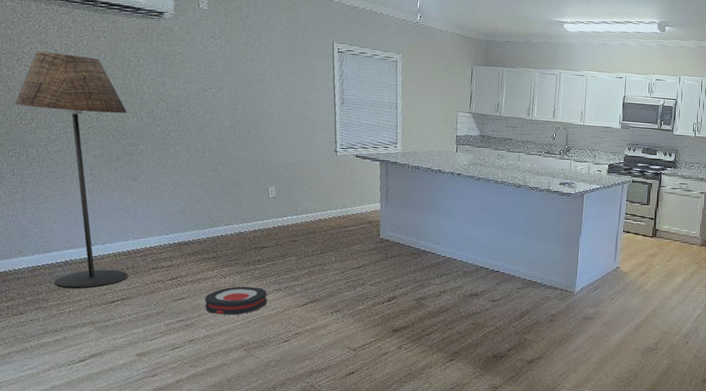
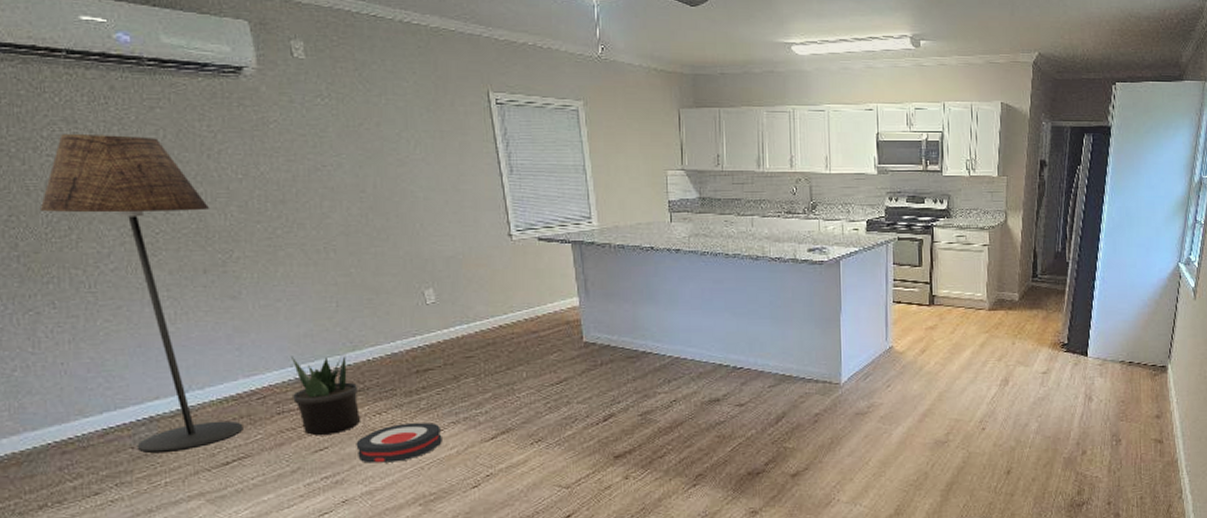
planter: none [165,226,212,289] -> present [291,354,361,435]

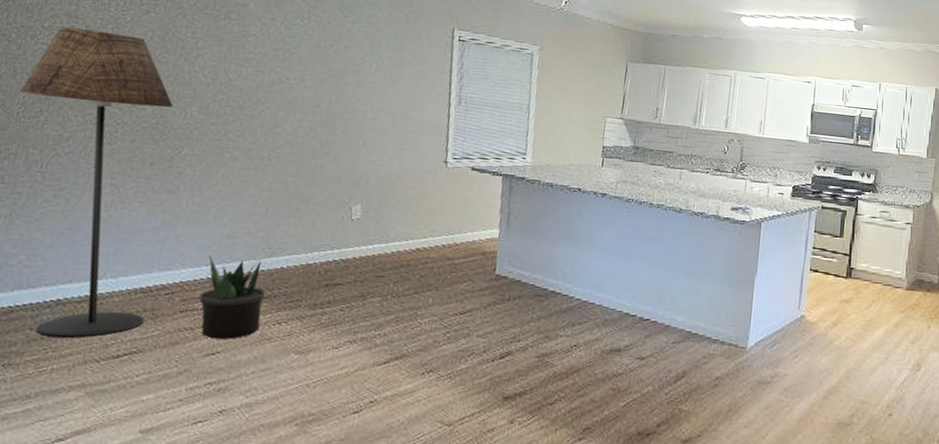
robot vacuum: present [356,422,442,463] -> none [247,336,336,376]

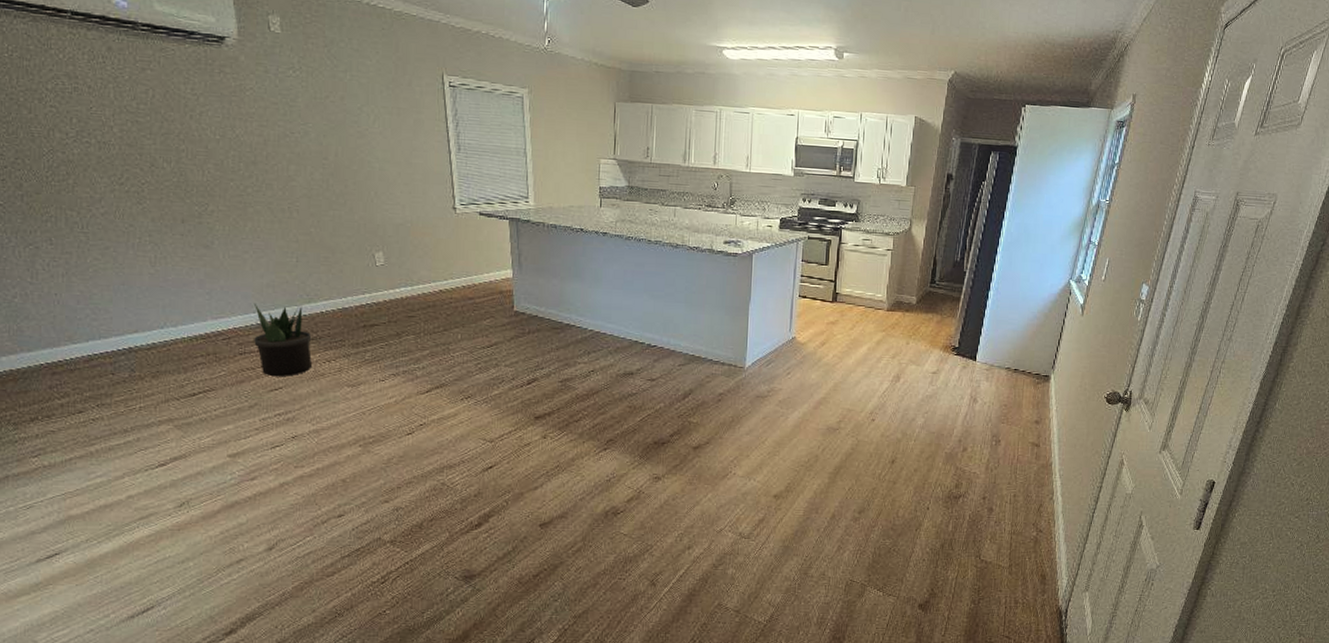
floor lamp: present [19,26,174,338] -> none [42,87,209,380]

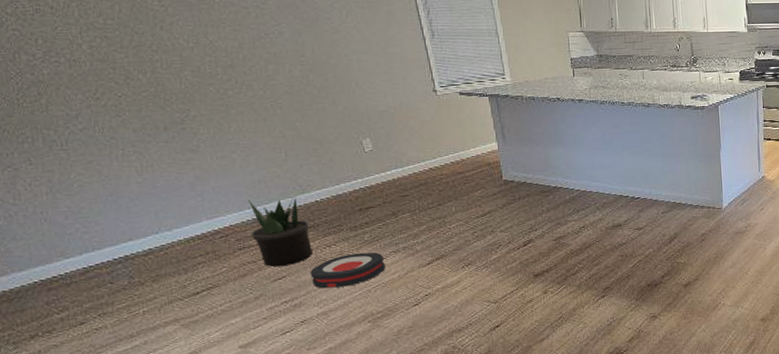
robot vacuum: none [307,371,383,406] -> present [310,252,386,289]

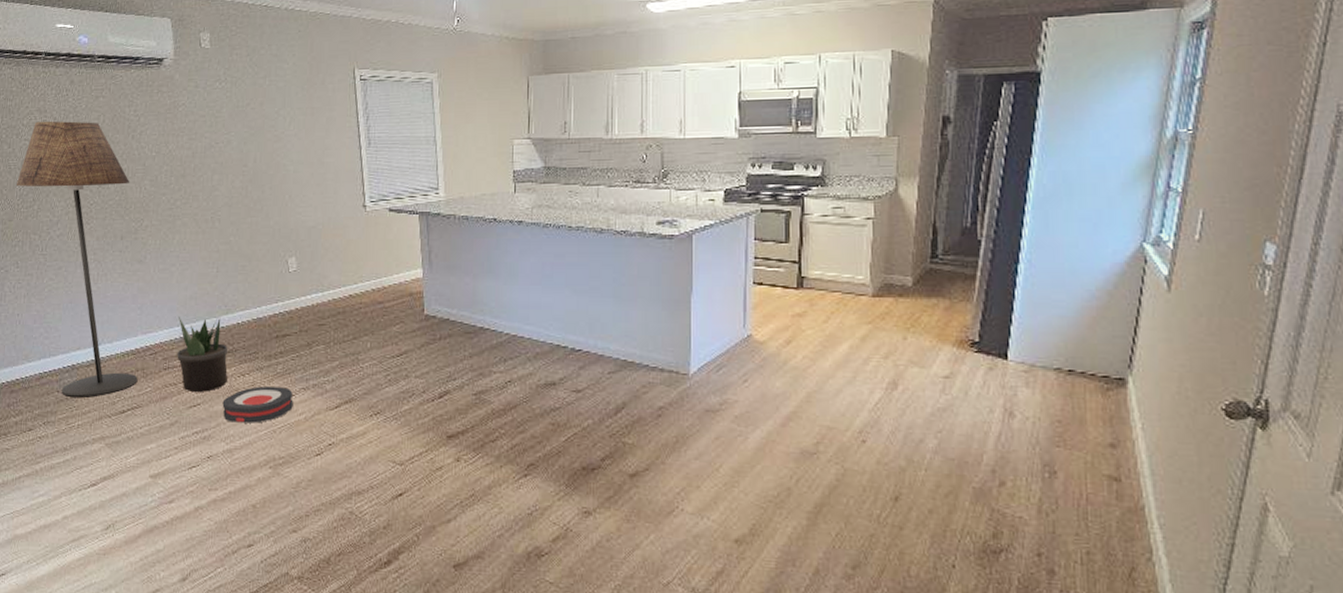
floor lamp: none [10,9,210,287] -> present [16,121,138,397]

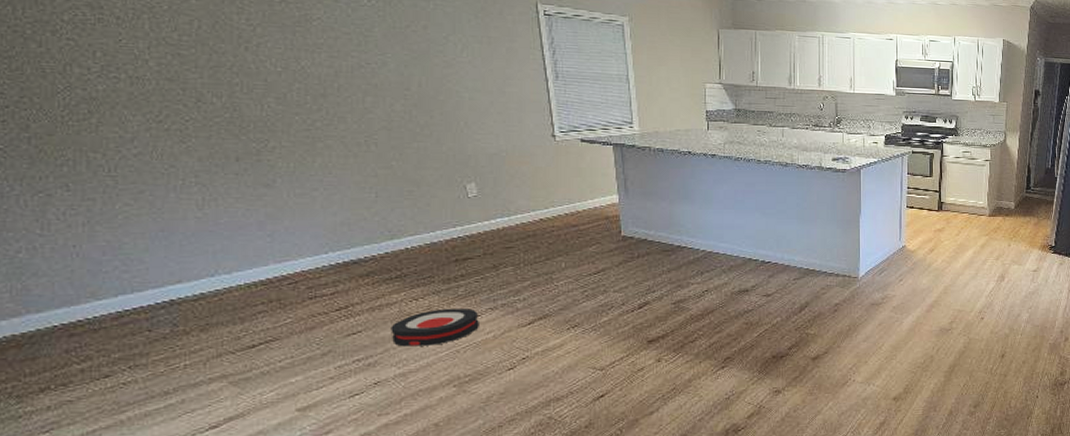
floor lamp: present [16,121,138,397] -> none [56,18,272,336]
planter: present [177,316,228,392] -> none [326,242,397,319]

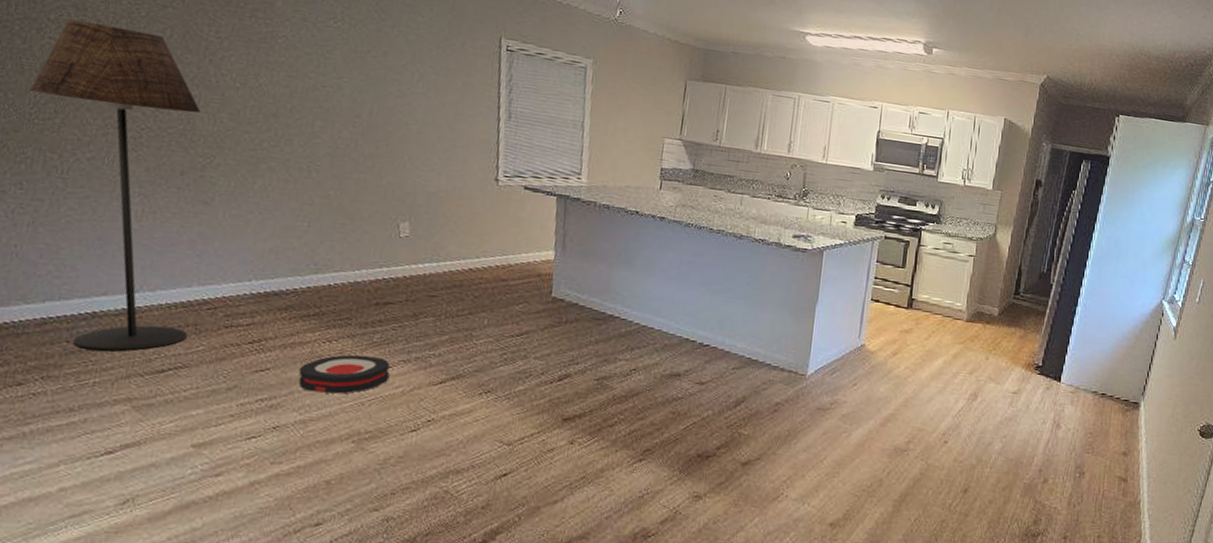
floor lamp: none [56,18,272,336] -> present [29,19,201,352]

